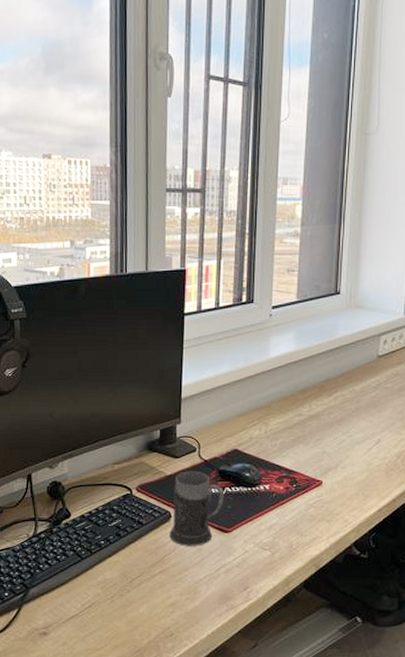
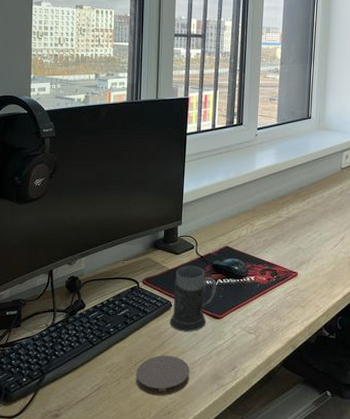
coaster: none [132,572,194,616] -> present [136,355,190,396]

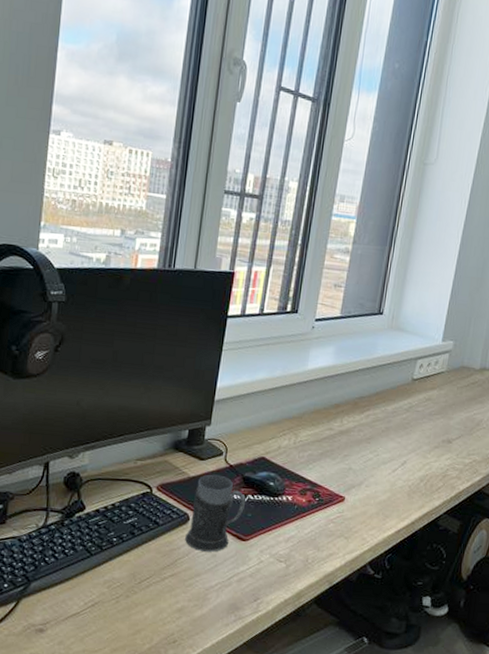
coaster: present [136,355,190,396] -> none [138,575,204,622]

